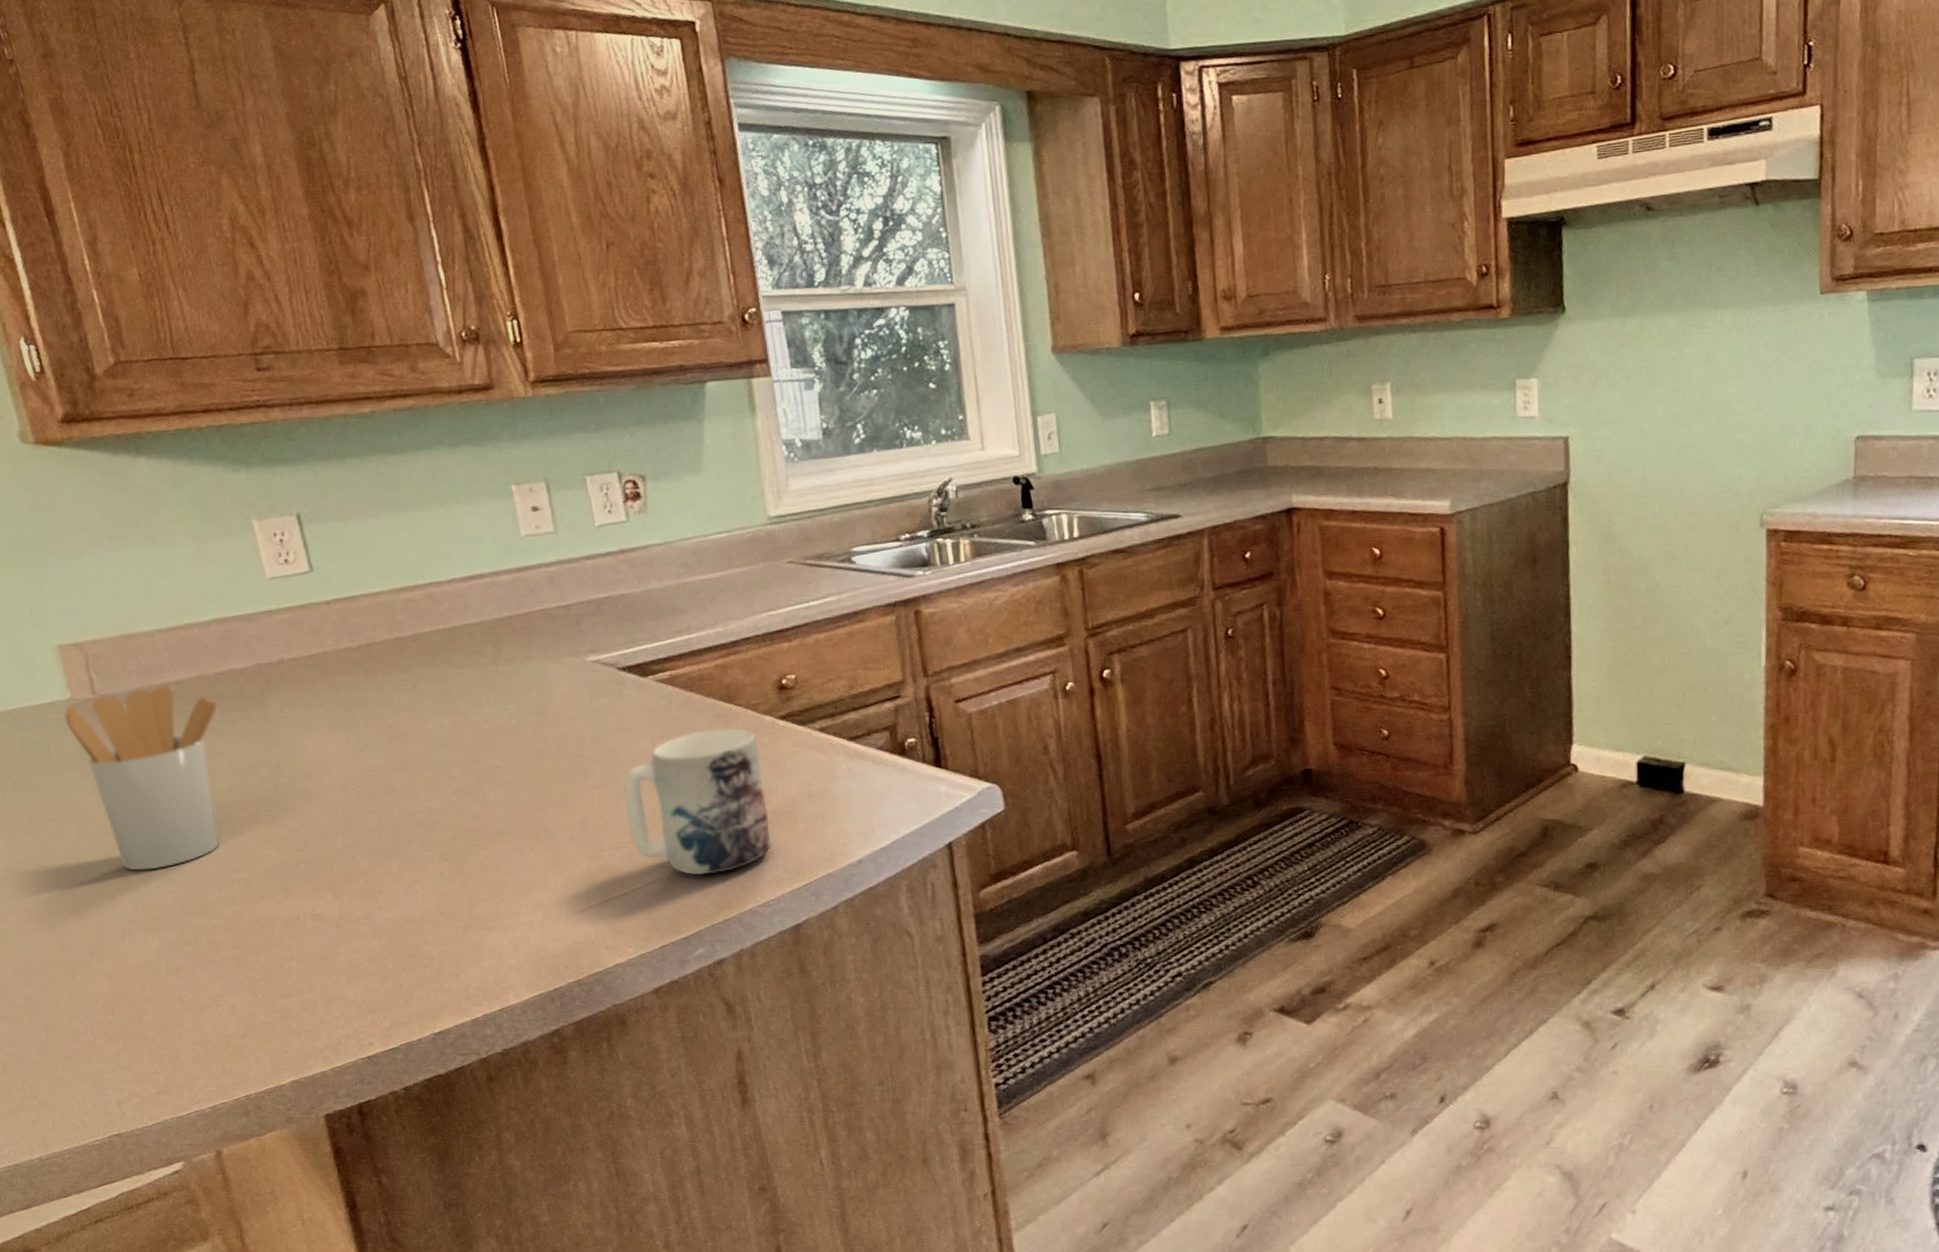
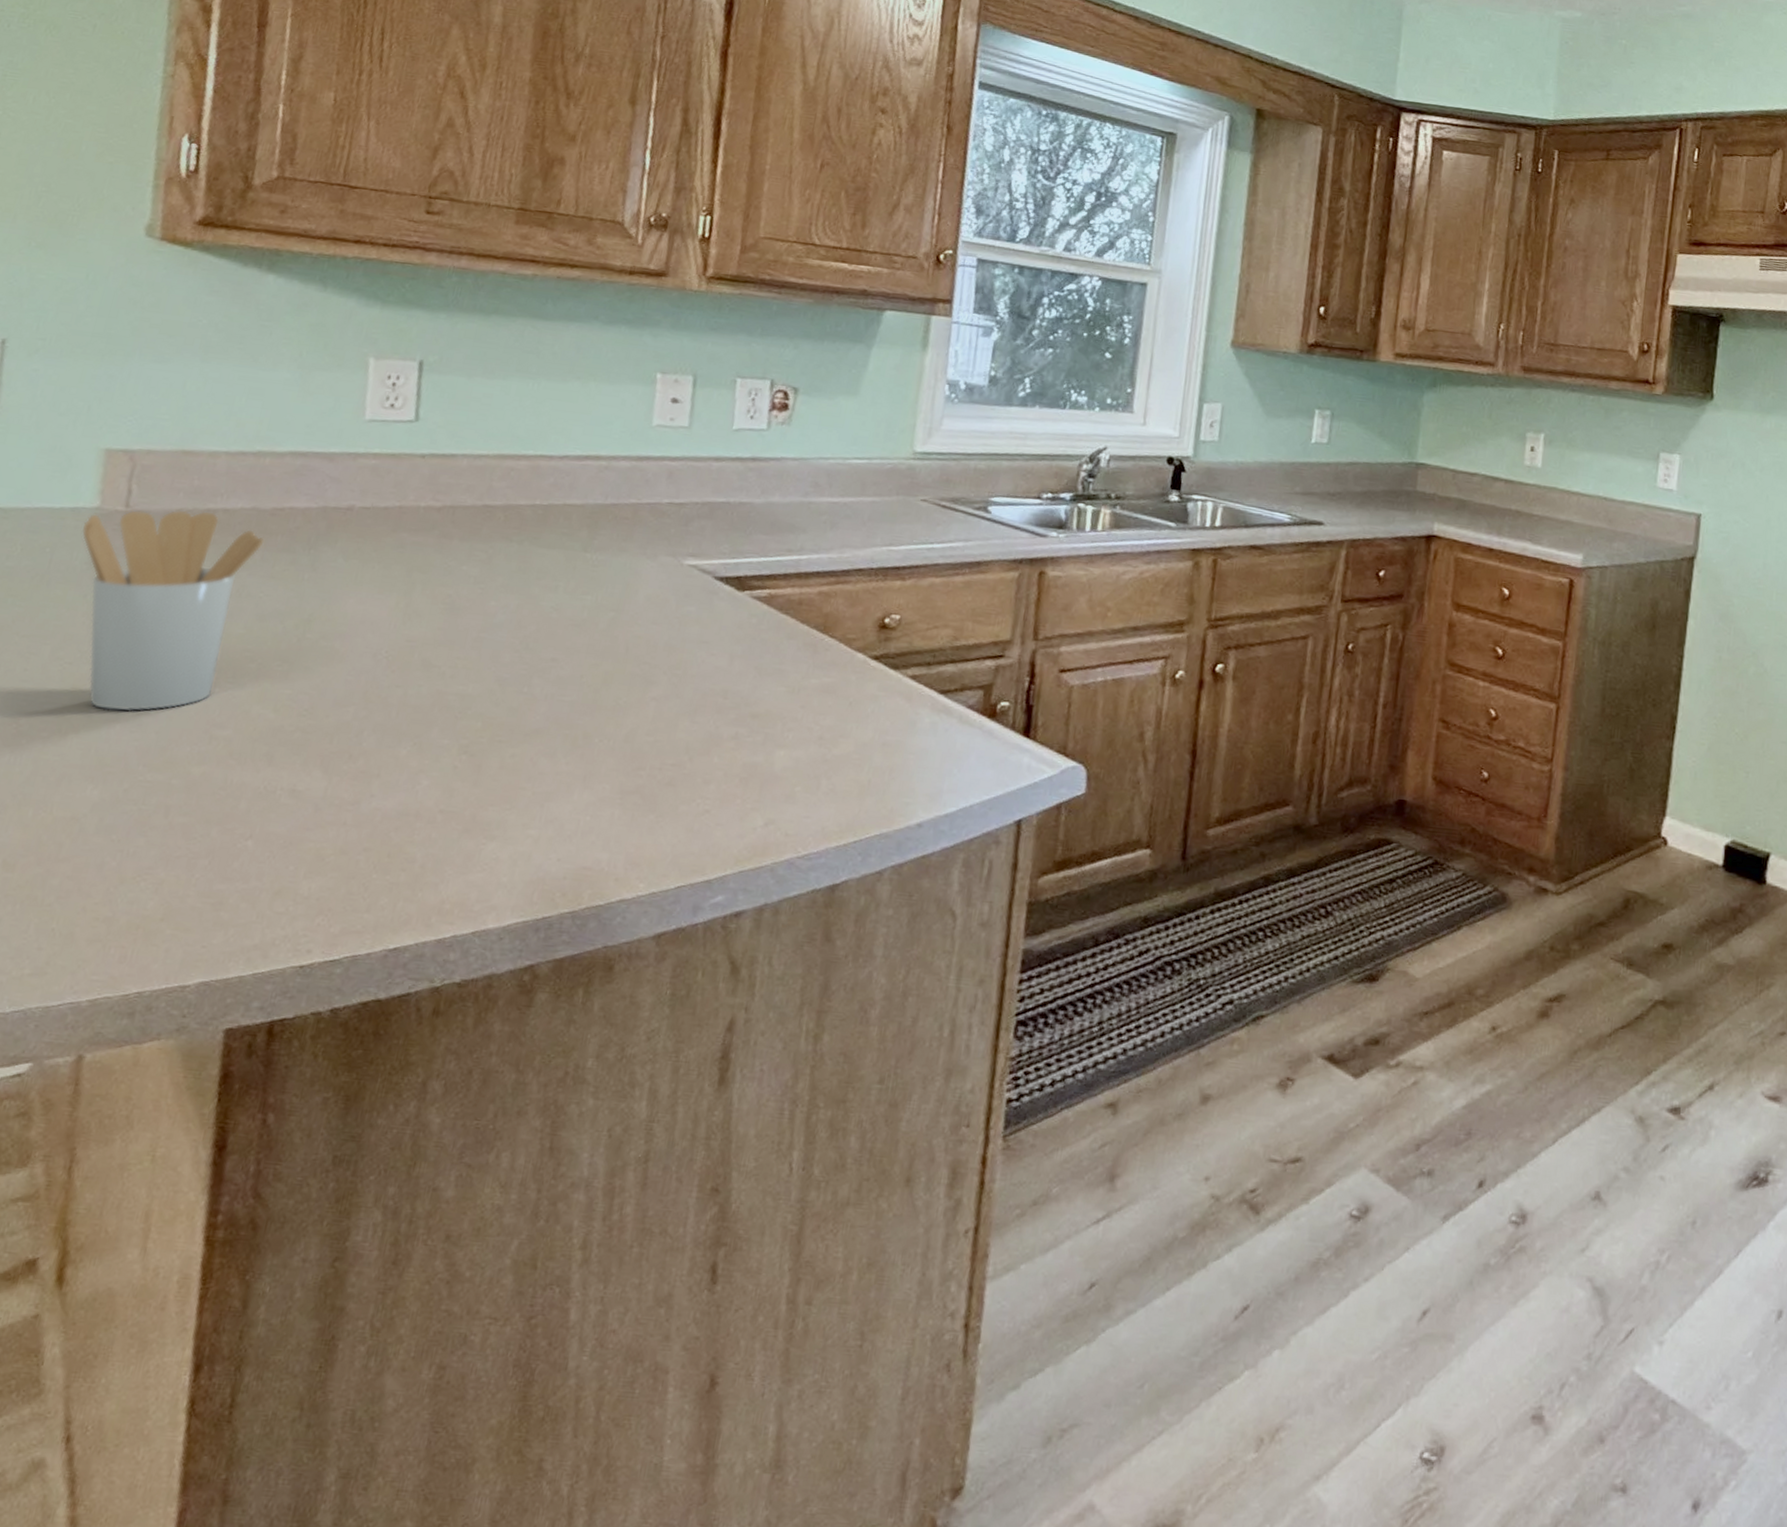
mug: present [623,728,772,876] -> none [677,657,843,816]

